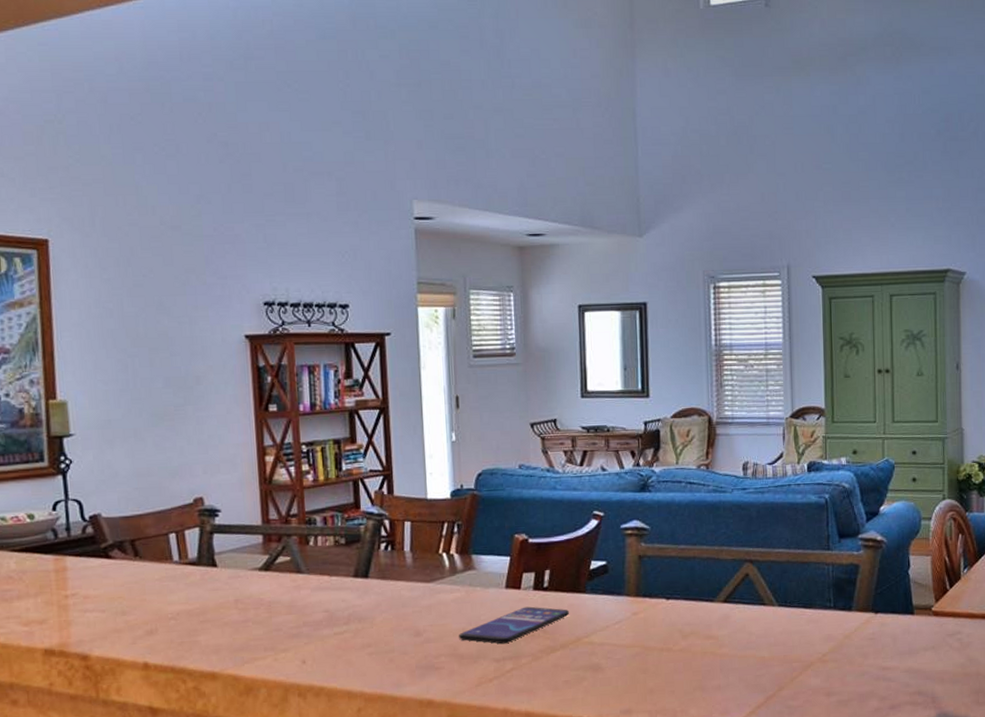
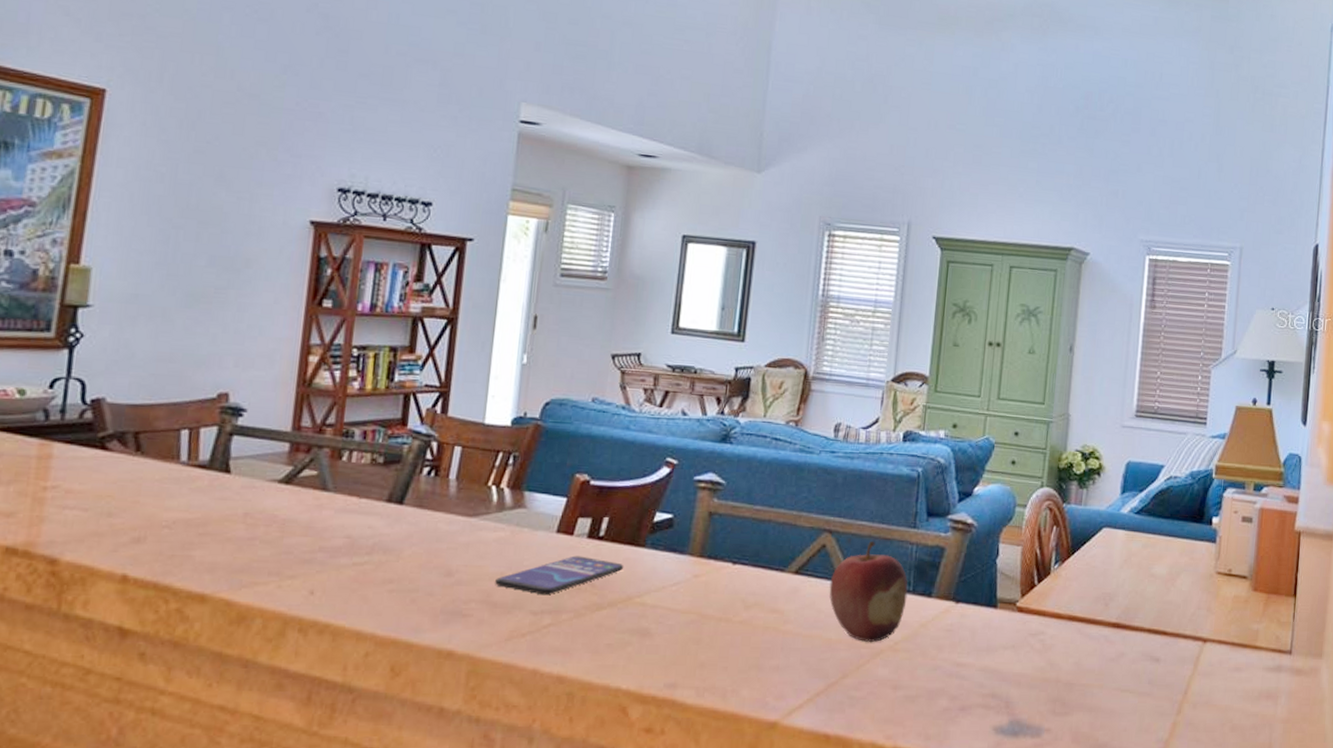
fruit: none [756,565,829,657] -> present [828,540,908,643]

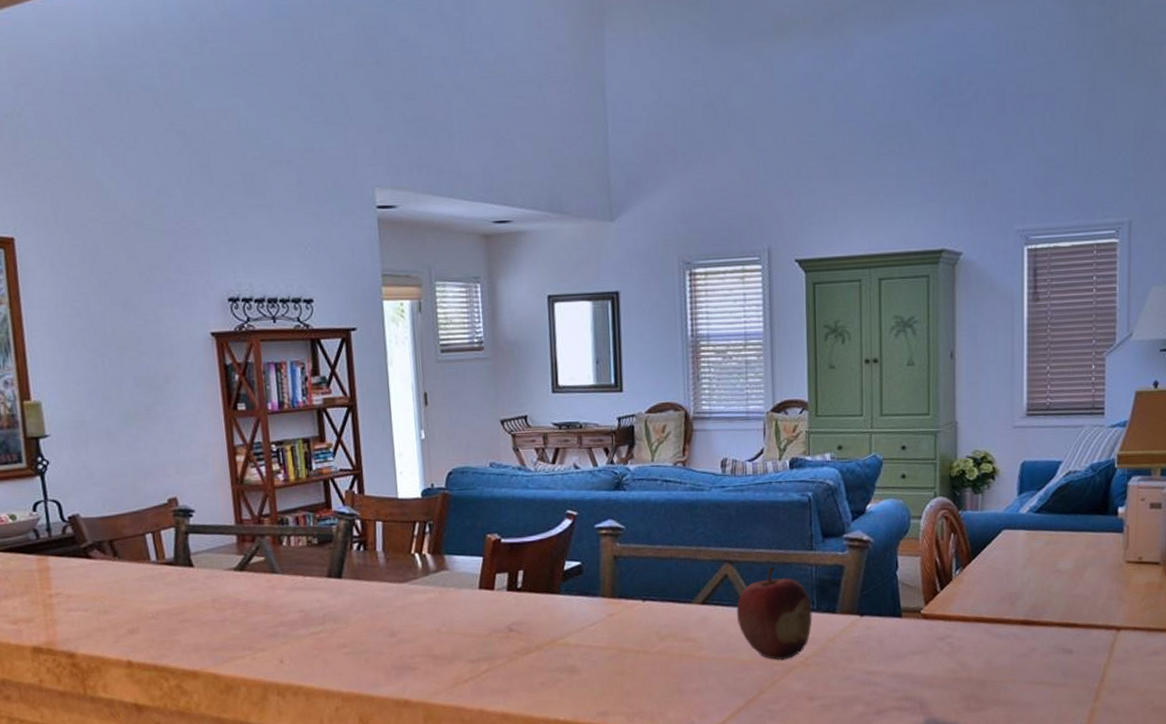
smartphone: present [495,555,624,595] -> none [433,607,544,645]

